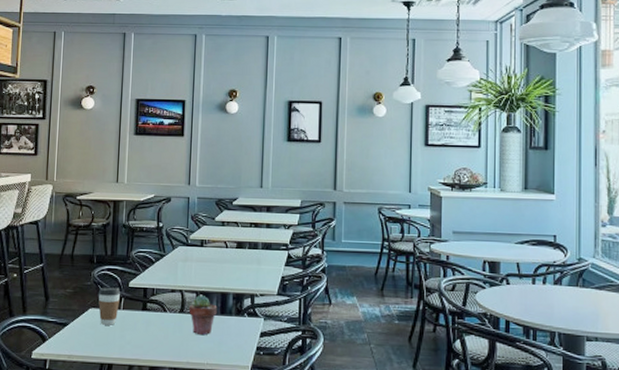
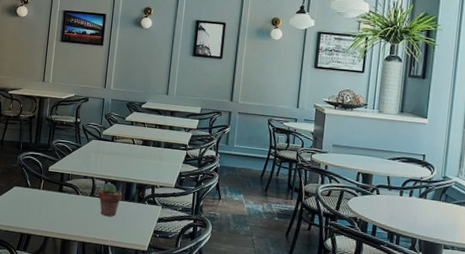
coffee cup: present [98,287,121,325] -> none [22,169,42,202]

